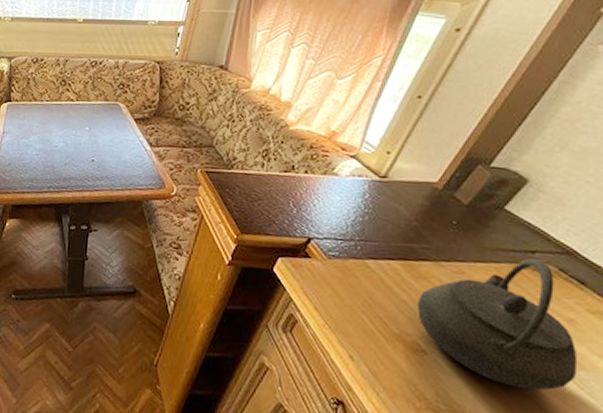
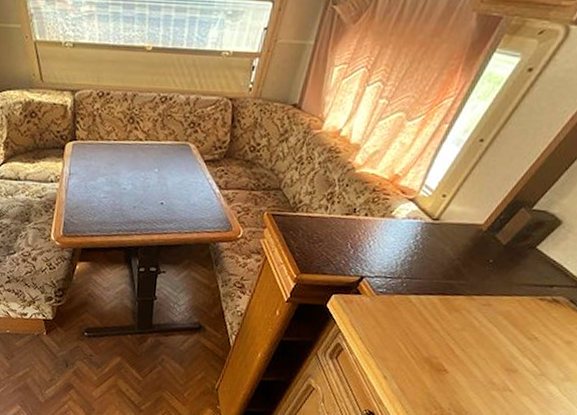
kettle: present [416,258,578,391] -> none [446,292,568,399]

